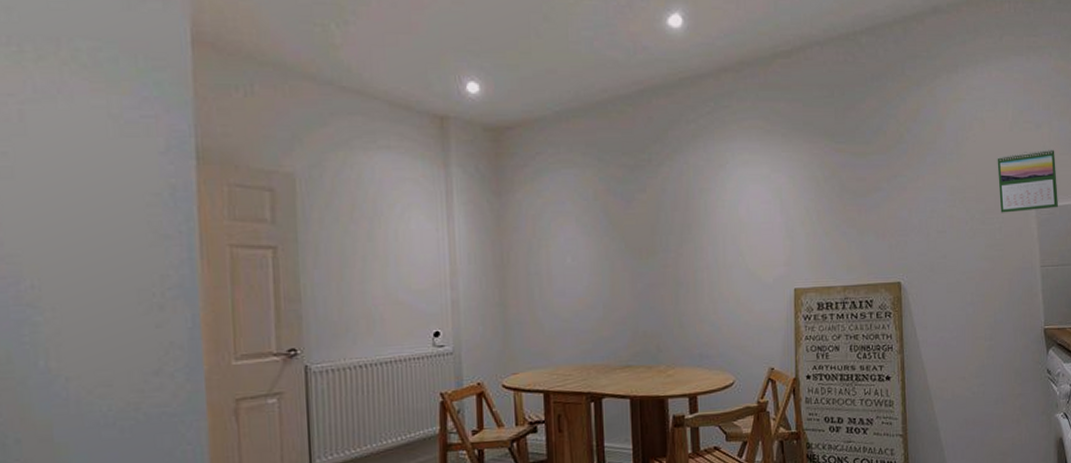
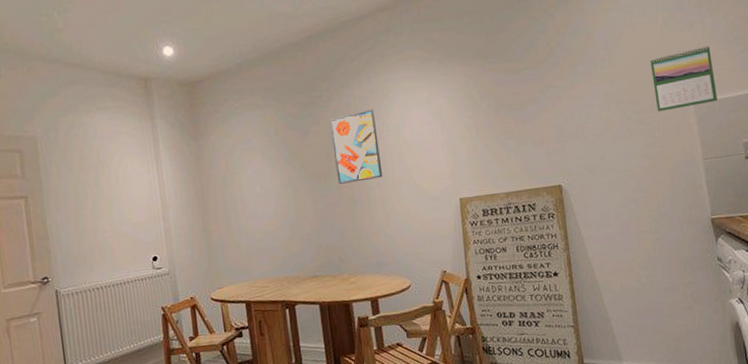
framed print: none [658,180,713,262] -> present [330,109,383,184]

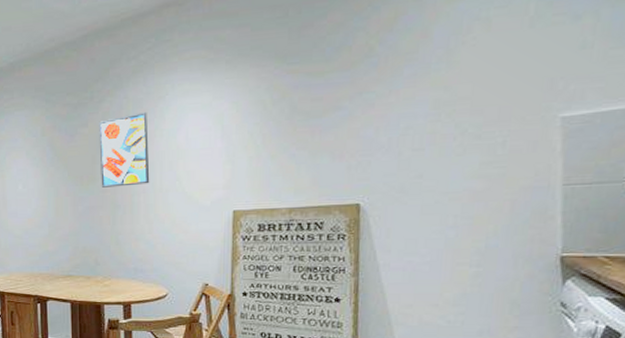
calendar: present [650,46,717,112] -> none [505,43,602,125]

